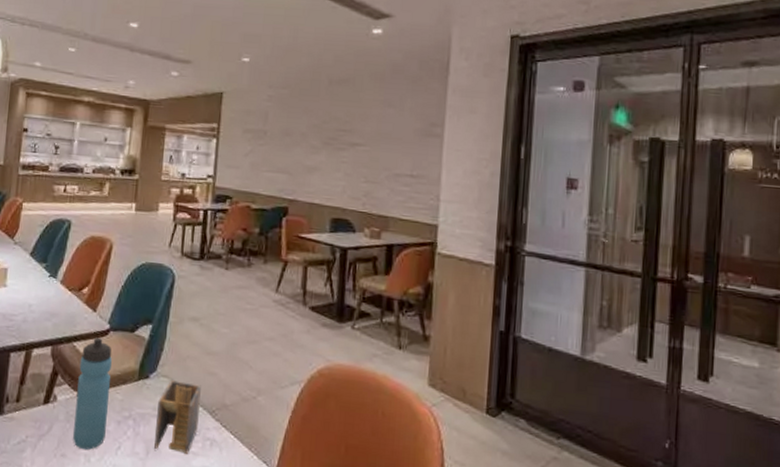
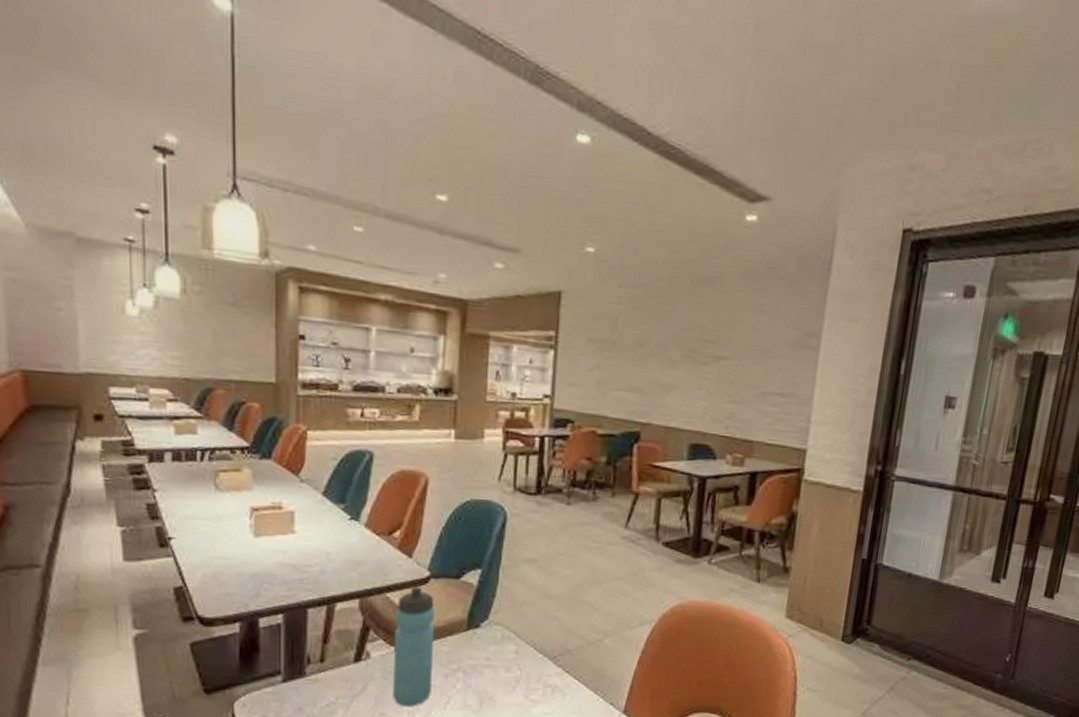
napkin holder: present [154,380,201,454] -> none [489,628,541,702]

